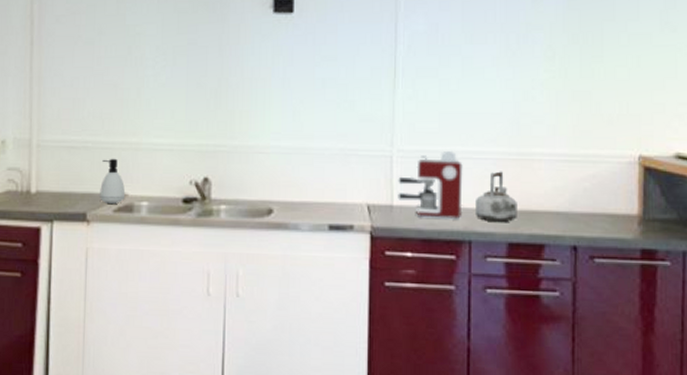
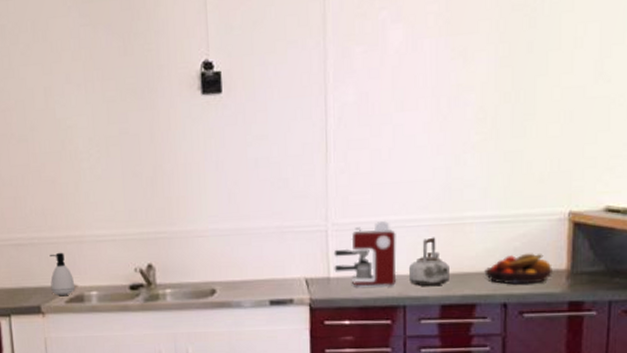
fruit bowl: none [553,195,624,227] -> present [484,253,552,285]

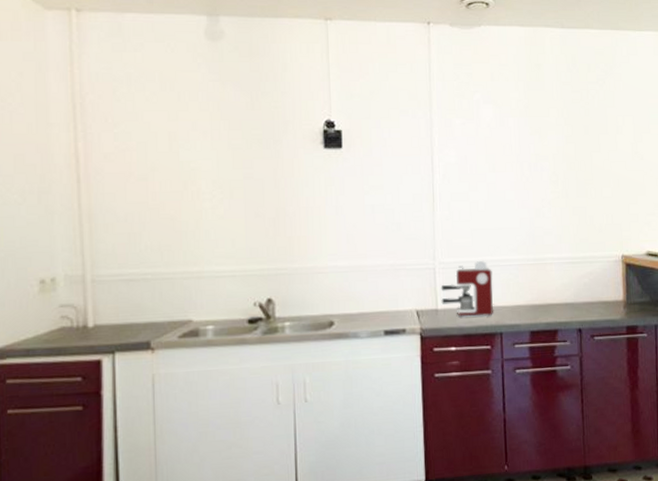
soap dispenser: present [49,252,76,295] -> none [163,287,190,331]
kettle: present [408,237,450,287] -> none [503,274,536,316]
fruit bowl: present [484,253,552,285] -> none [563,287,613,313]

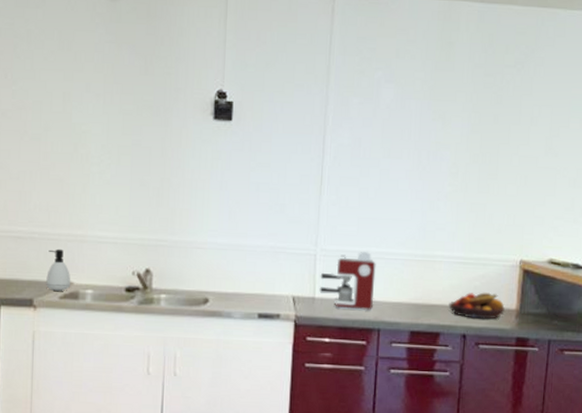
soap dispenser: none [163,287,190,331] -> present [46,248,71,291]
fruit bowl: none [563,287,613,313] -> present [449,292,505,319]

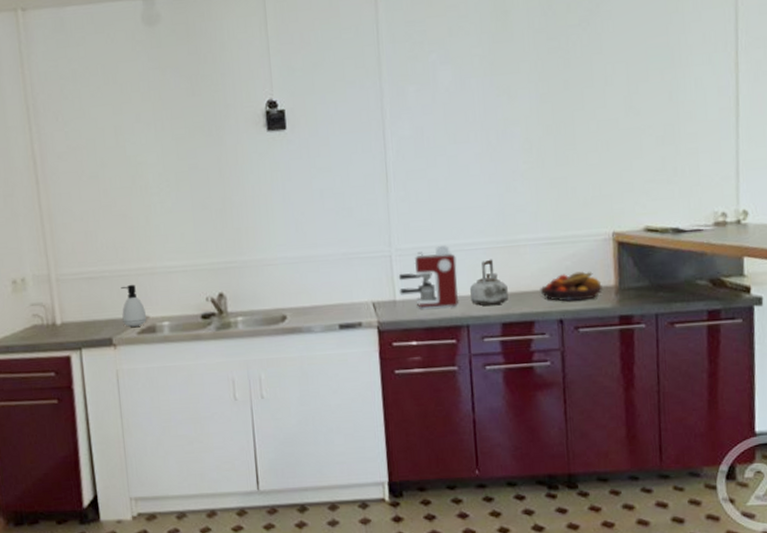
kettle: none [384,270,420,314] -> present [469,259,508,306]

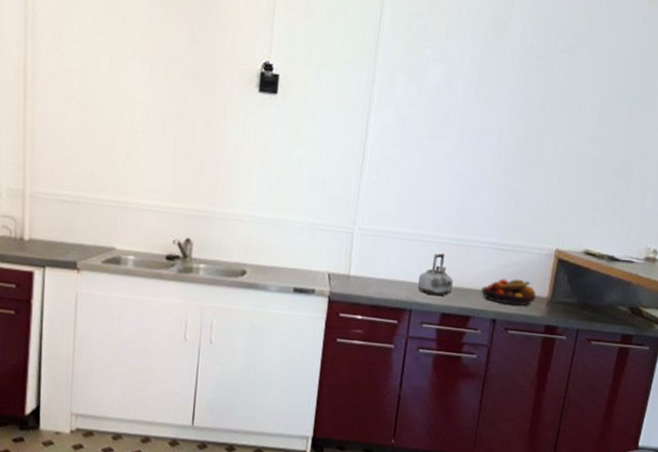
soap dispenser: present [121,284,147,327] -> none [89,214,114,256]
coffee maker: present [398,244,459,308] -> none [354,232,412,291]

